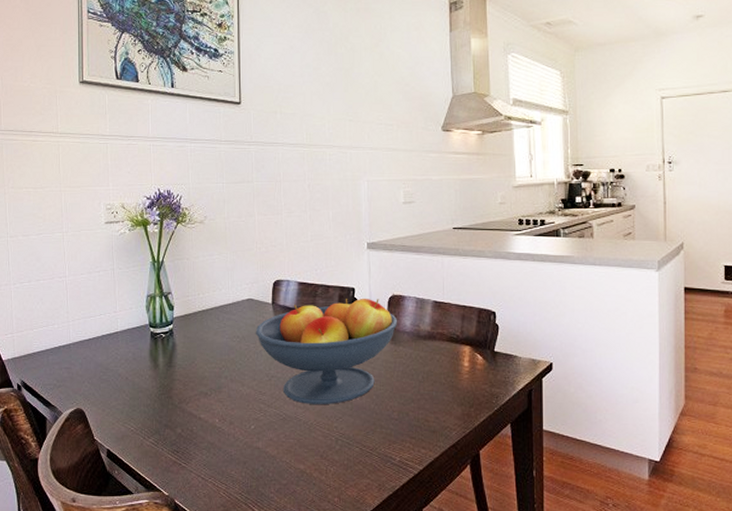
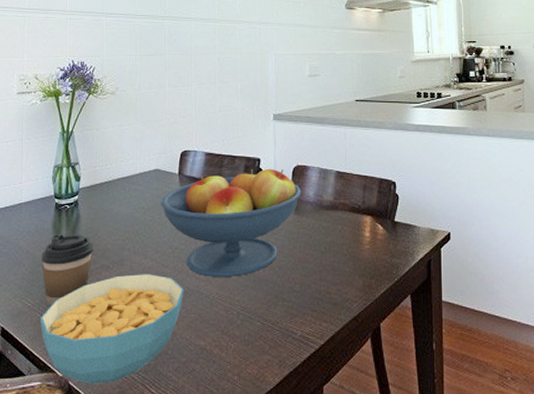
coffee cup: none [140,361,191,431] -> present [41,233,94,307]
cereal bowl: none [143,401,282,503] -> present [39,274,184,384]

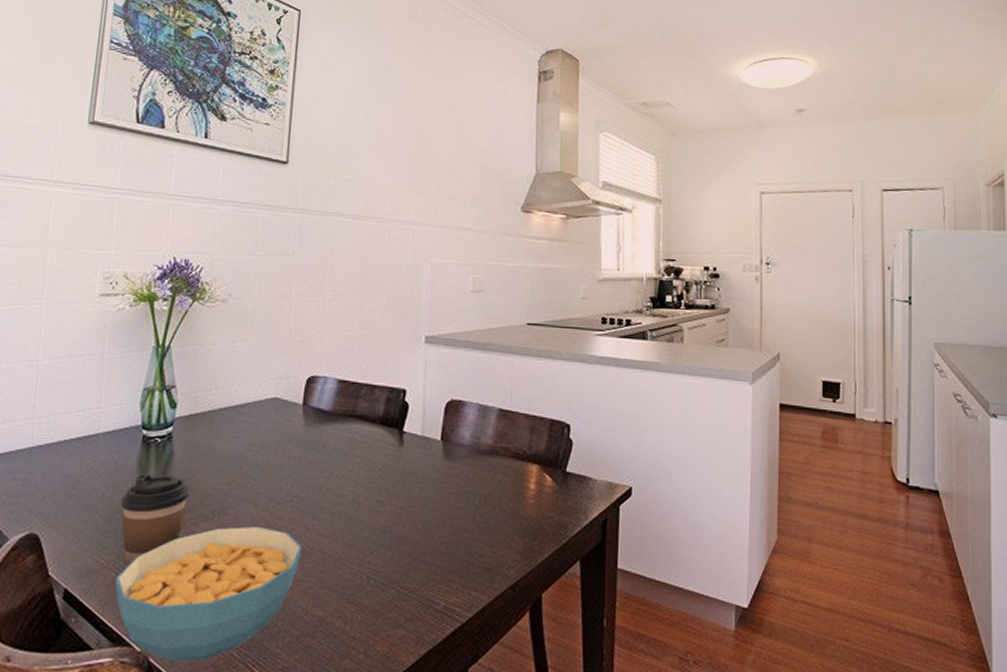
fruit bowl: present [160,169,302,278] -> none [278,402,455,534]

